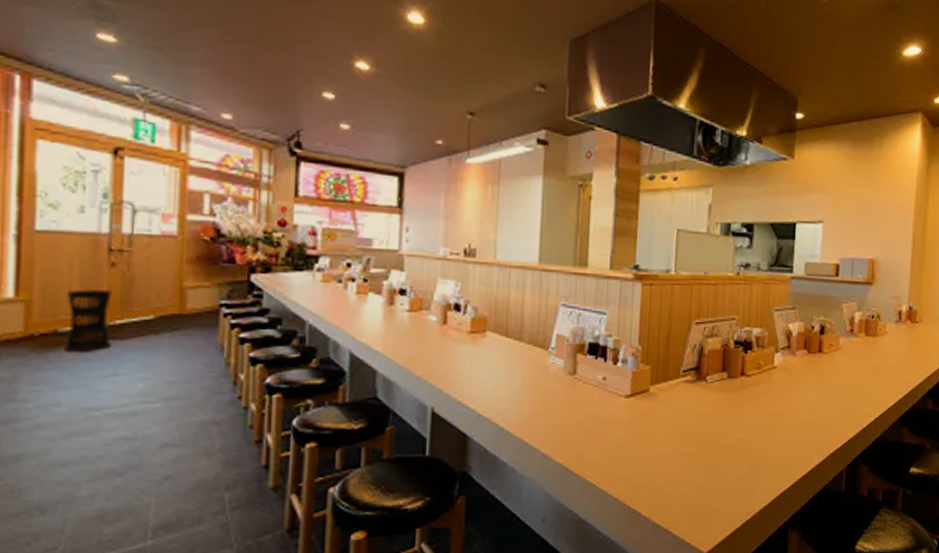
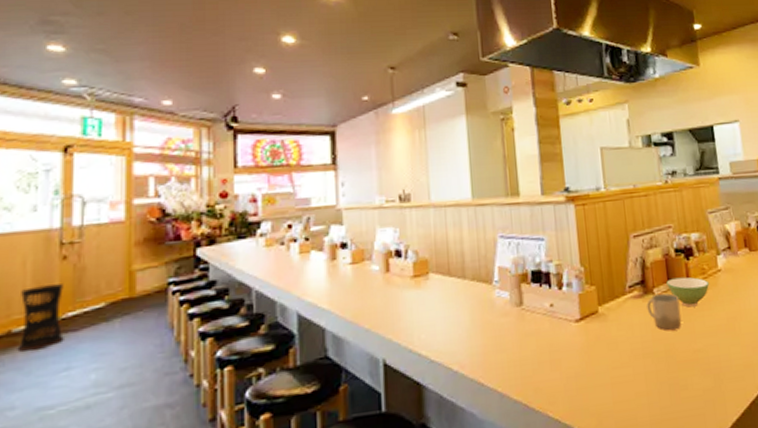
cup: none [697,382,731,417] -> present [647,293,682,330]
bowl: none [720,369,763,398] -> present [666,277,710,308]

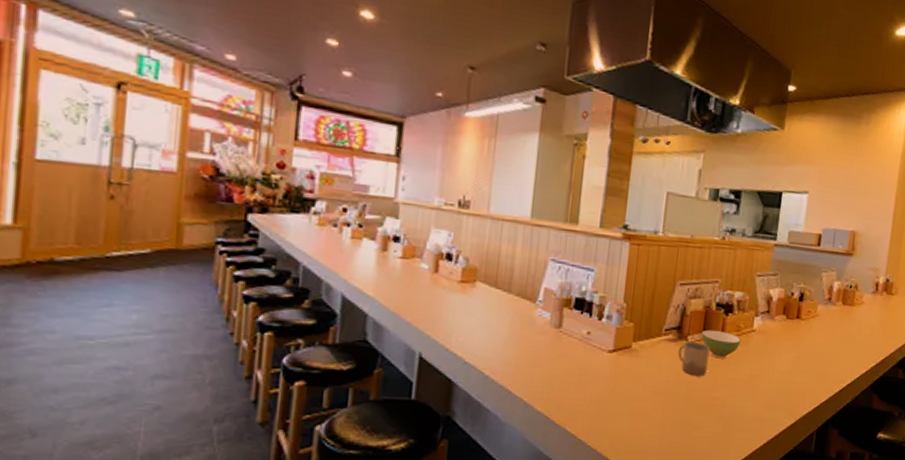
umbrella stand: present [17,284,64,353] -> none [59,220,109,283]

